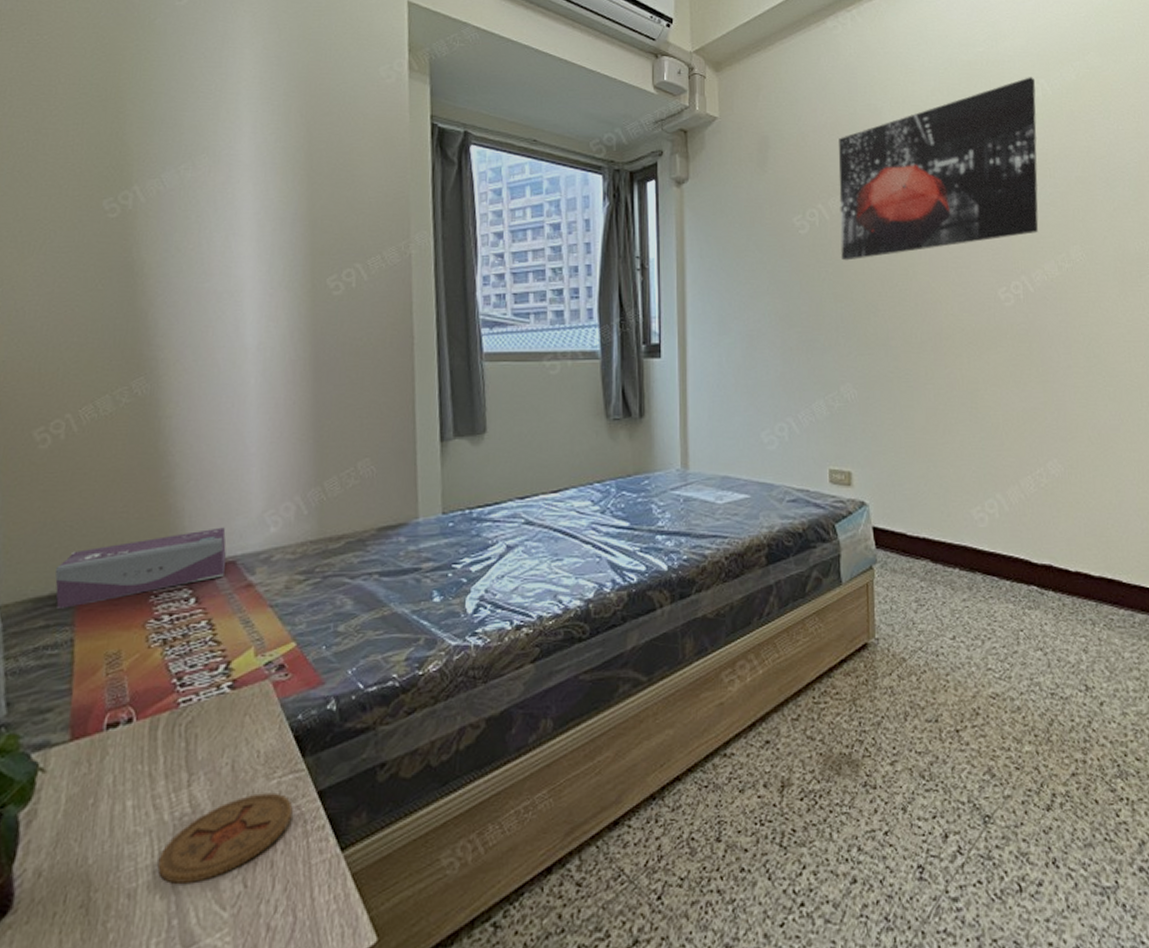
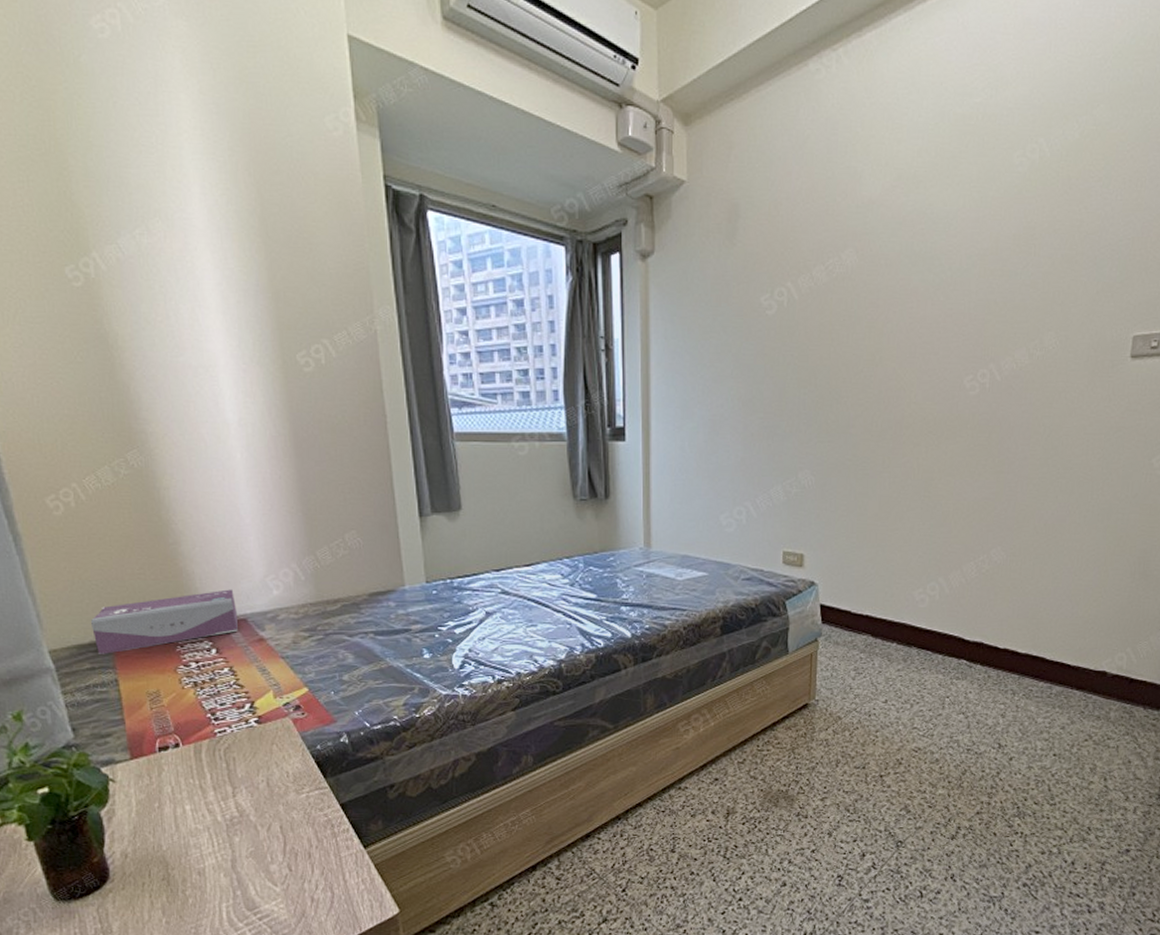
coaster: present [157,792,293,884] -> none [218,804,322,866]
wall art: present [838,77,1039,261] -> none [808,135,1034,344]

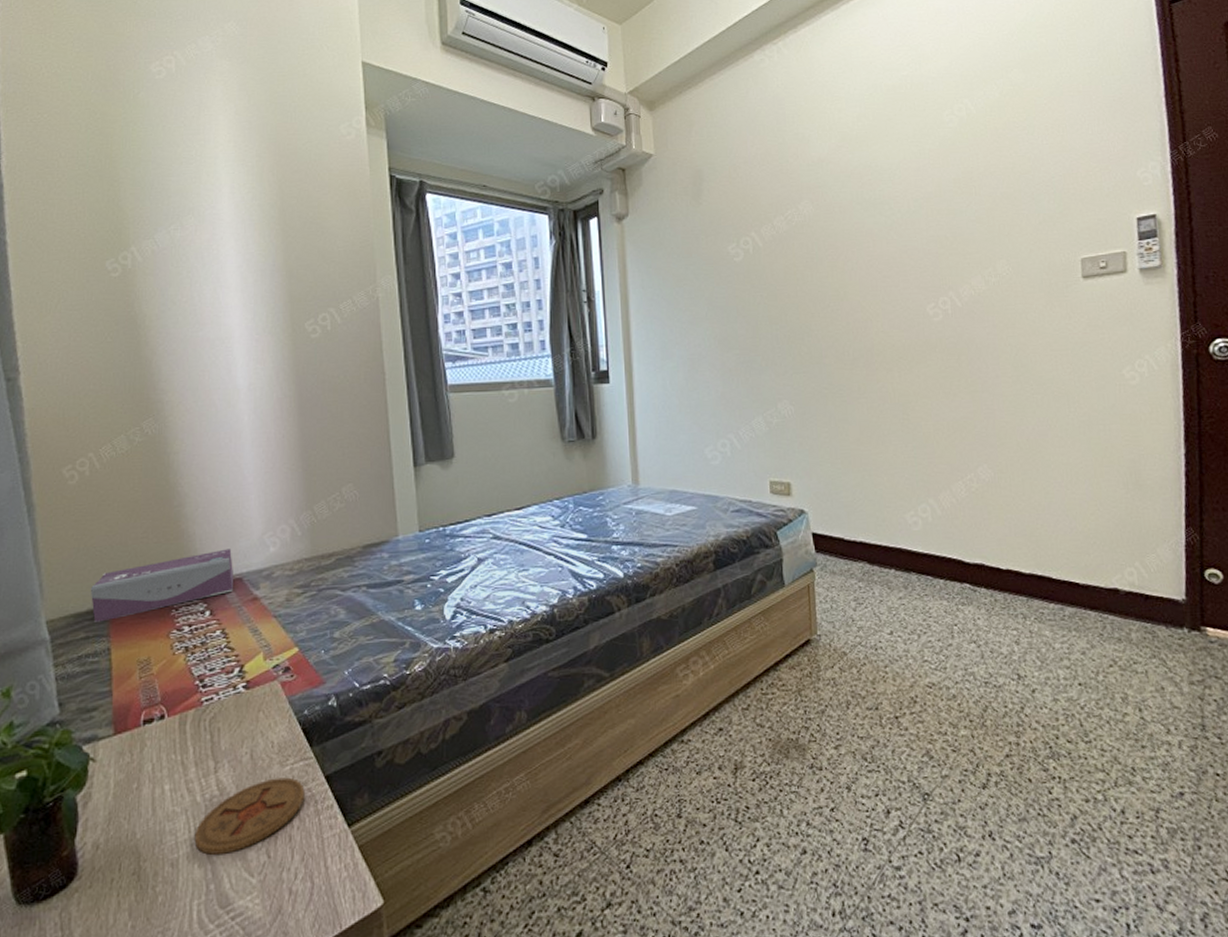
coaster: none [218,804,322,866] -> present [194,777,305,855]

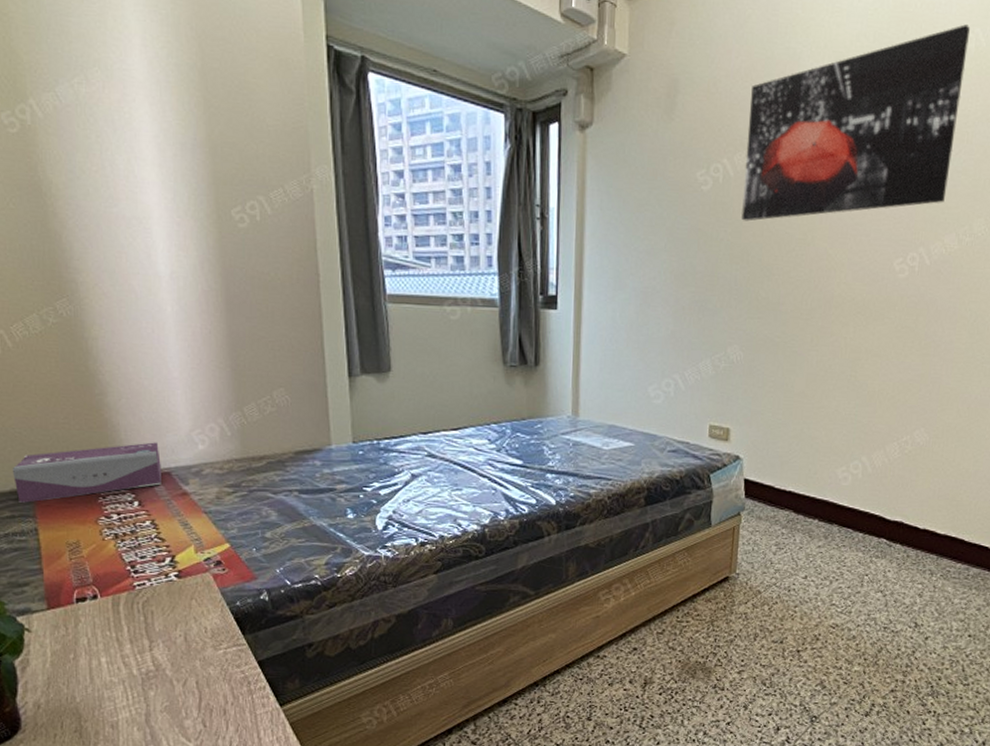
coaster: present [194,777,305,855] -> none [132,659,238,721]
wall art: none [769,97,965,285] -> present [741,24,971,221]

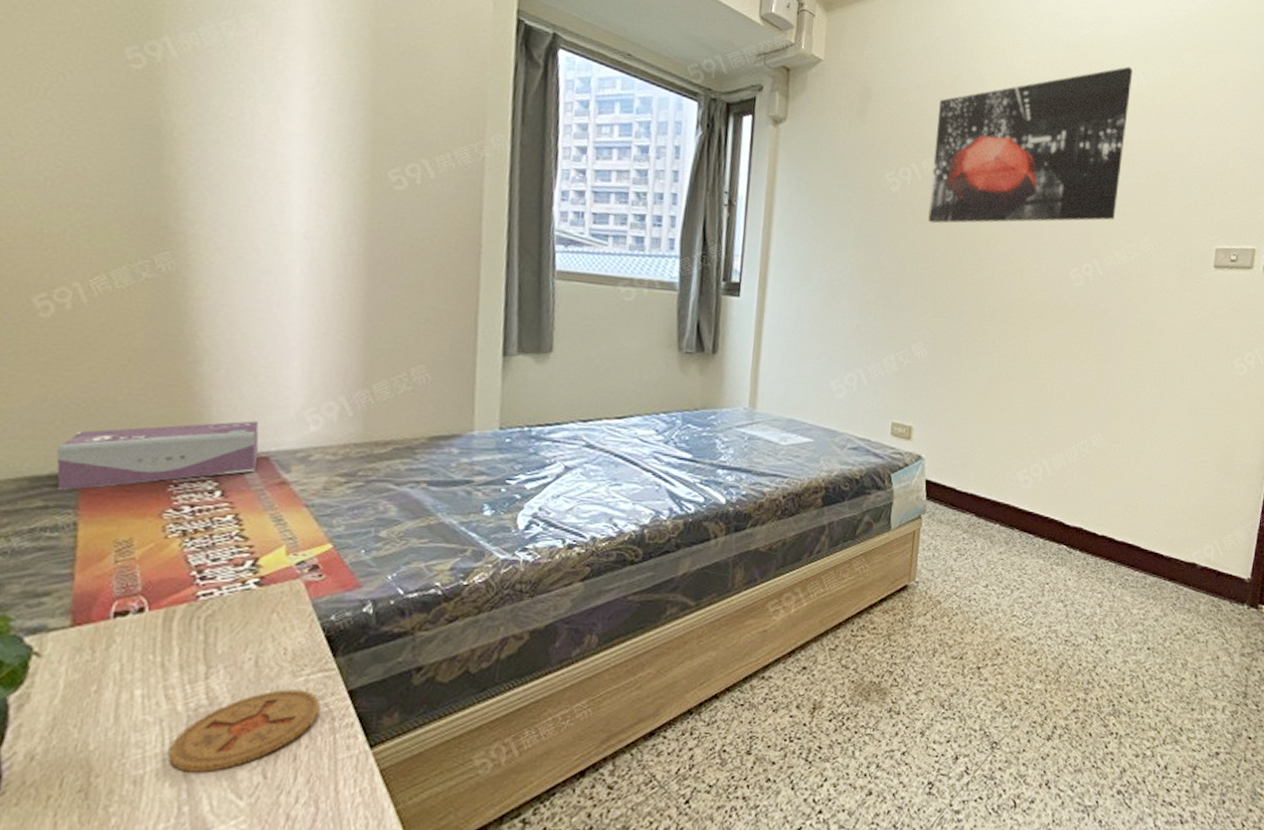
coaster: none [132,659,238,721] -> present [167,689,321,772]

